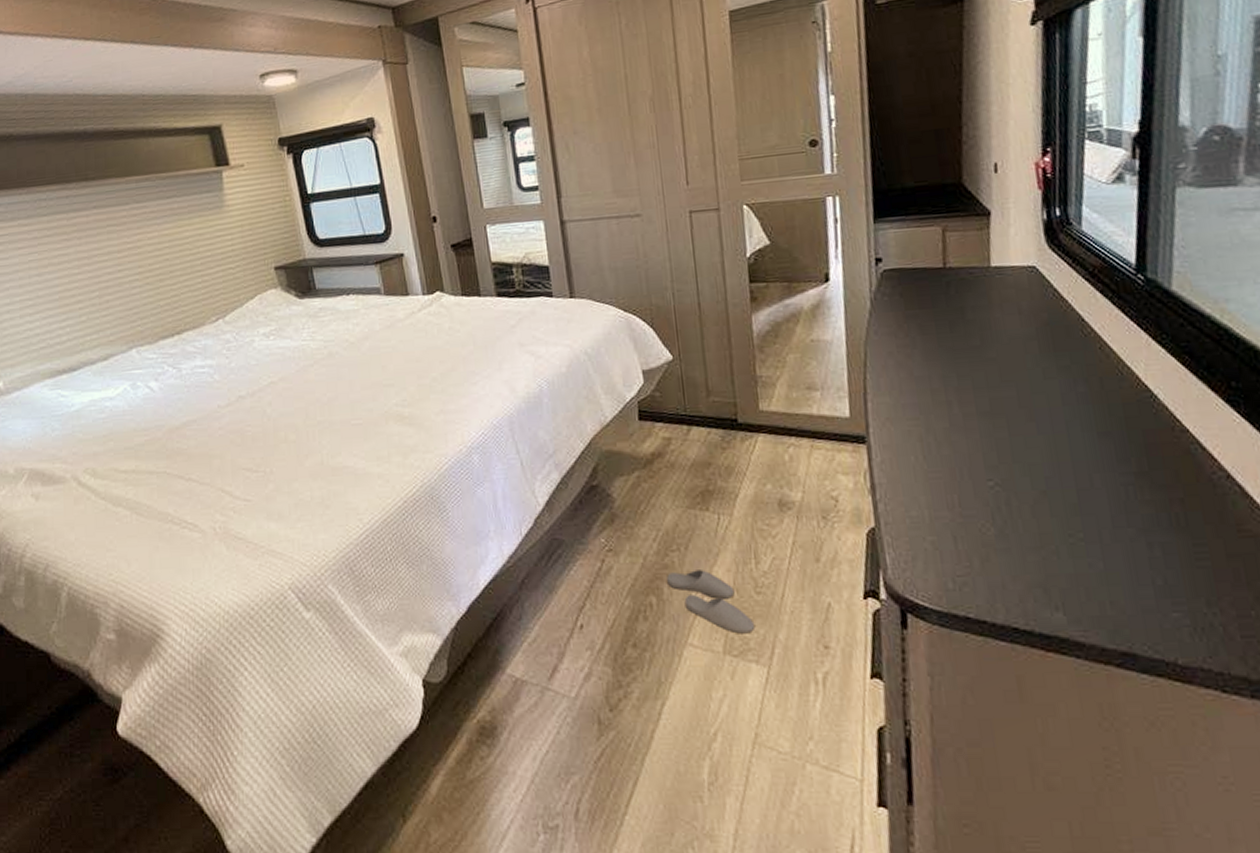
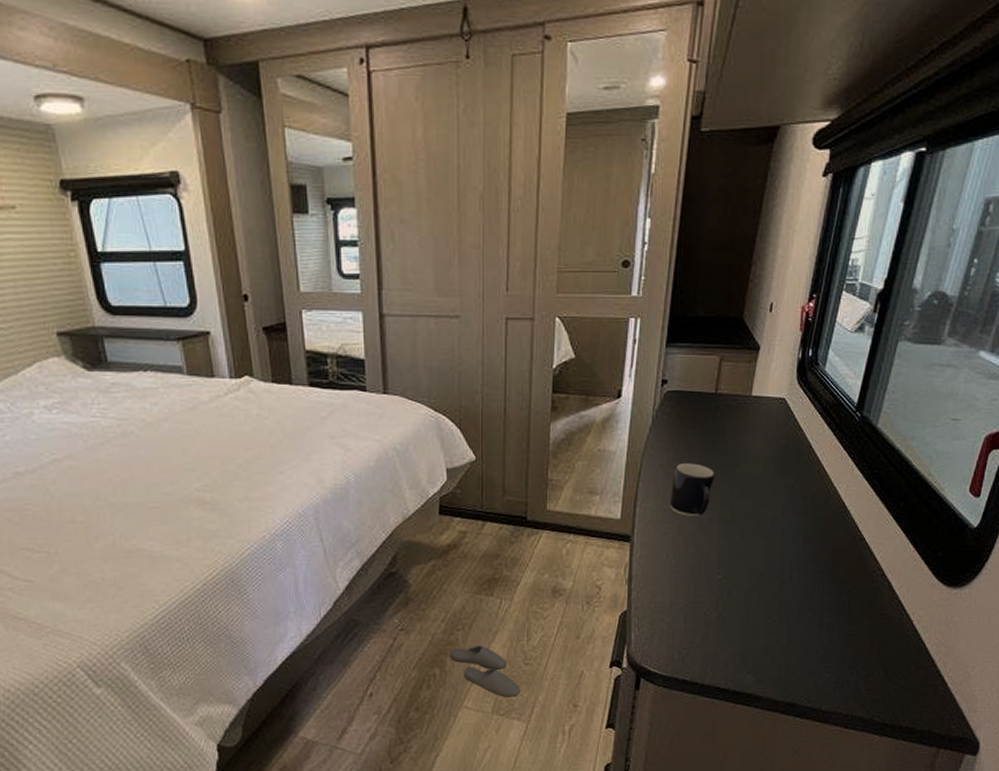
mug: none [906,347,962,411] -> present [669,462,715,517]

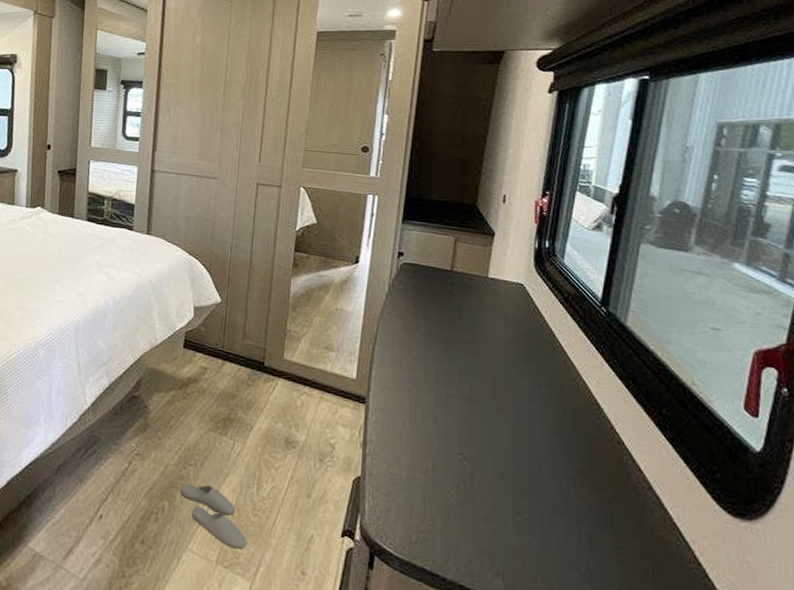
mug: present [669,462,715,517] -> none [406,332,453,389]

